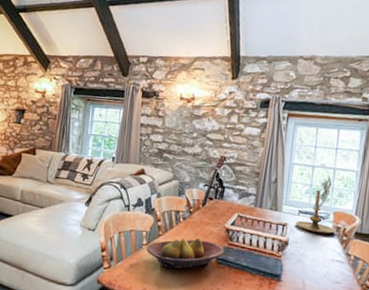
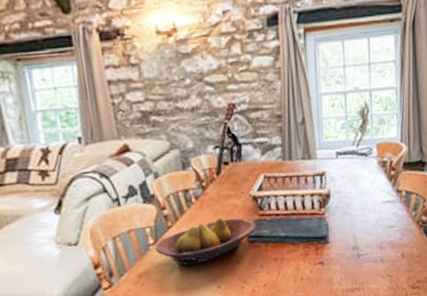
candle holder: present [295,189,335,234] -> none [334,120,381,175]

